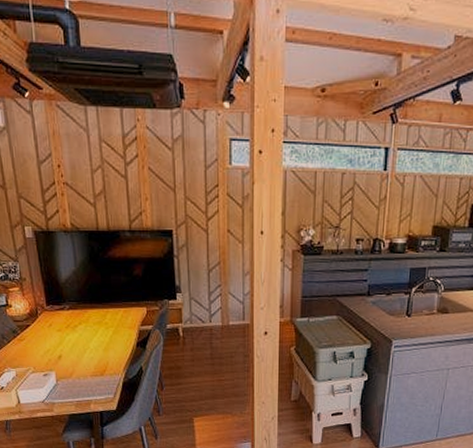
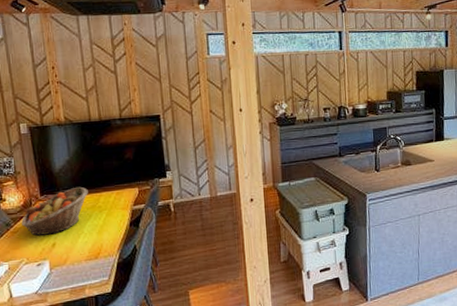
fruit basket: none [28,300,95,346] -> present [22,186,88,236]

